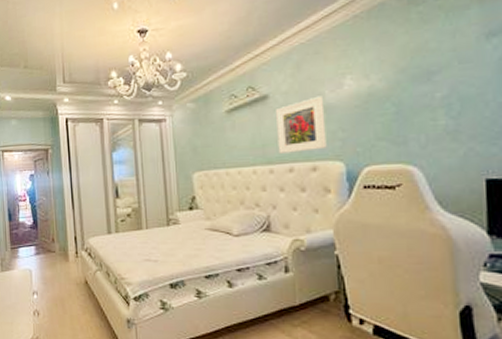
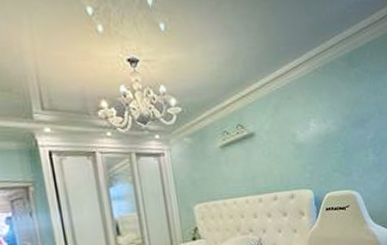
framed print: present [276,96,327,154] -> none [261,135,300,185]

